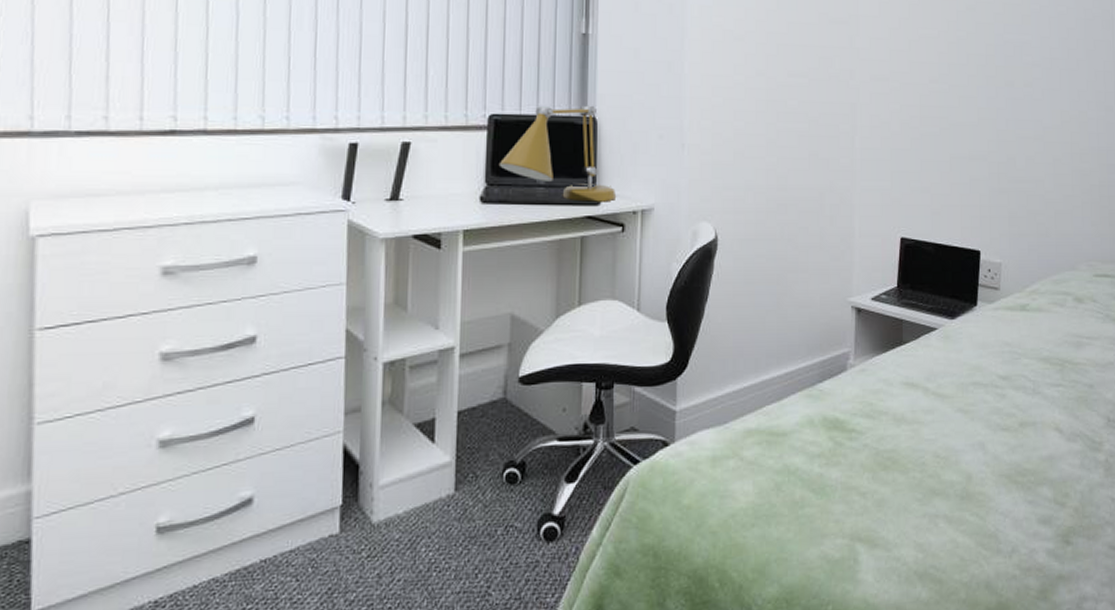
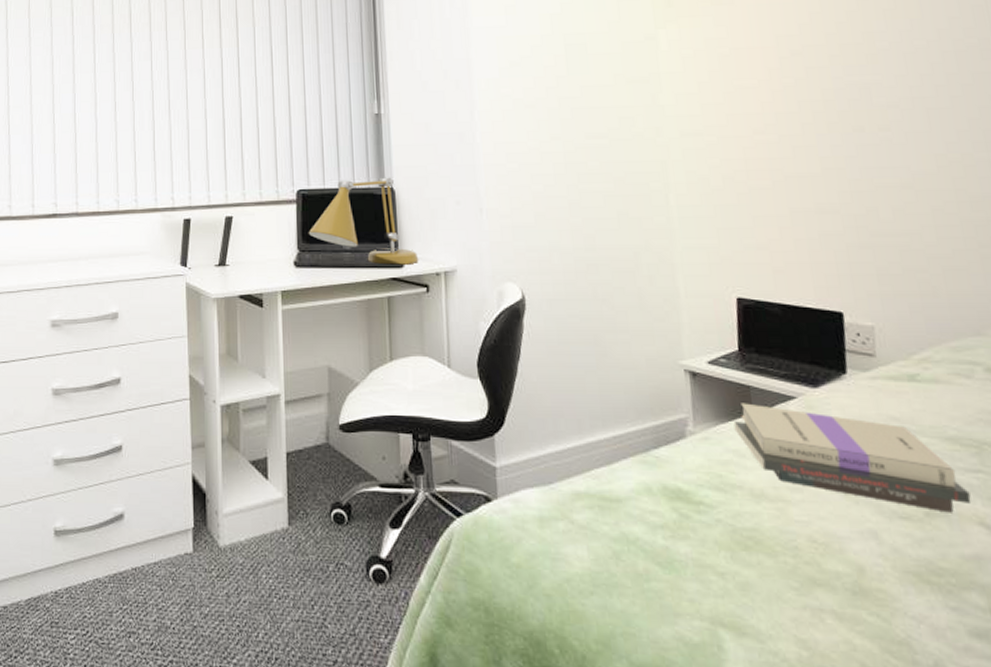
books: none [886,335,1052,422] -> present [733,403,971,513]

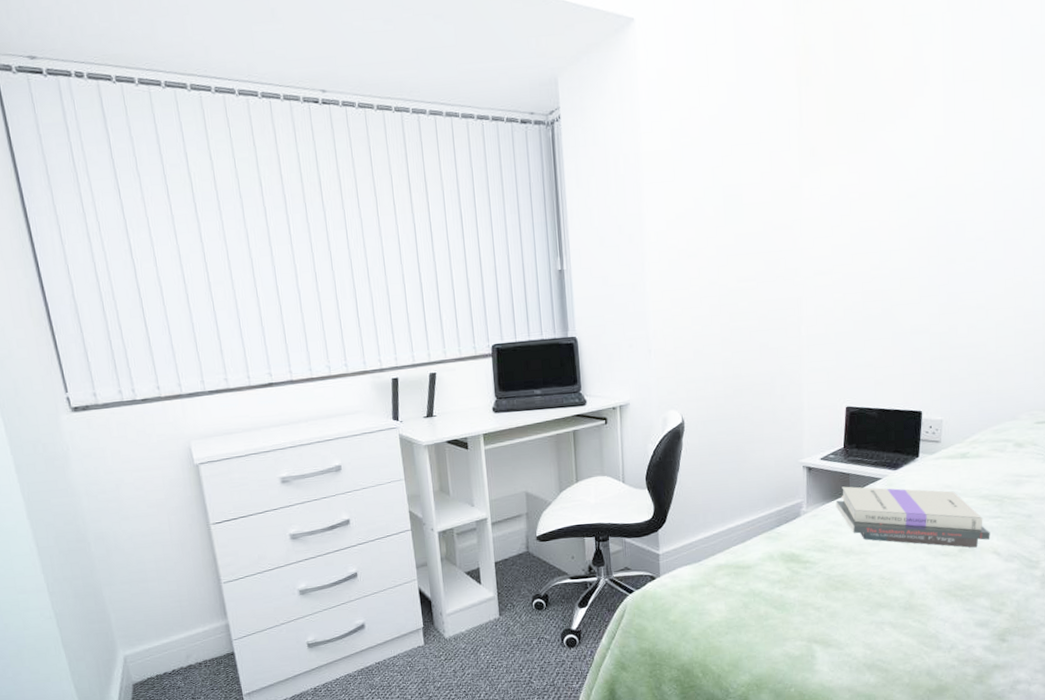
table lamp: present [308,177,419,265] -> none [503,327,599,405]

